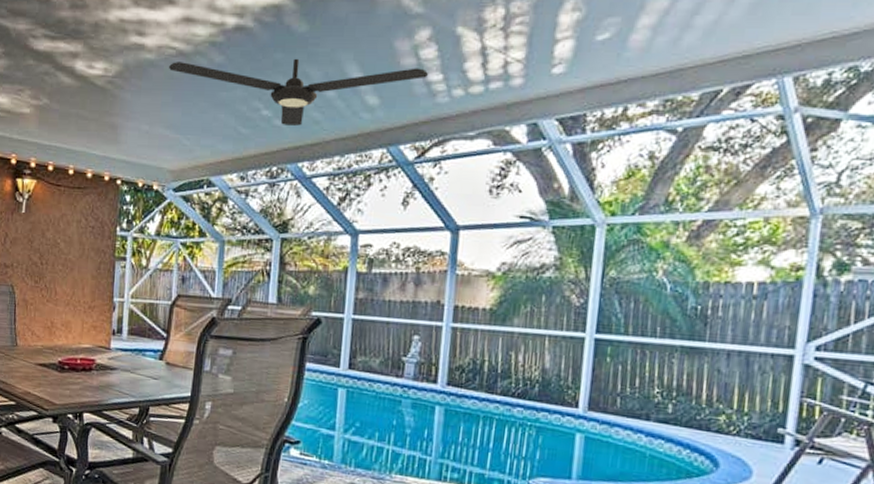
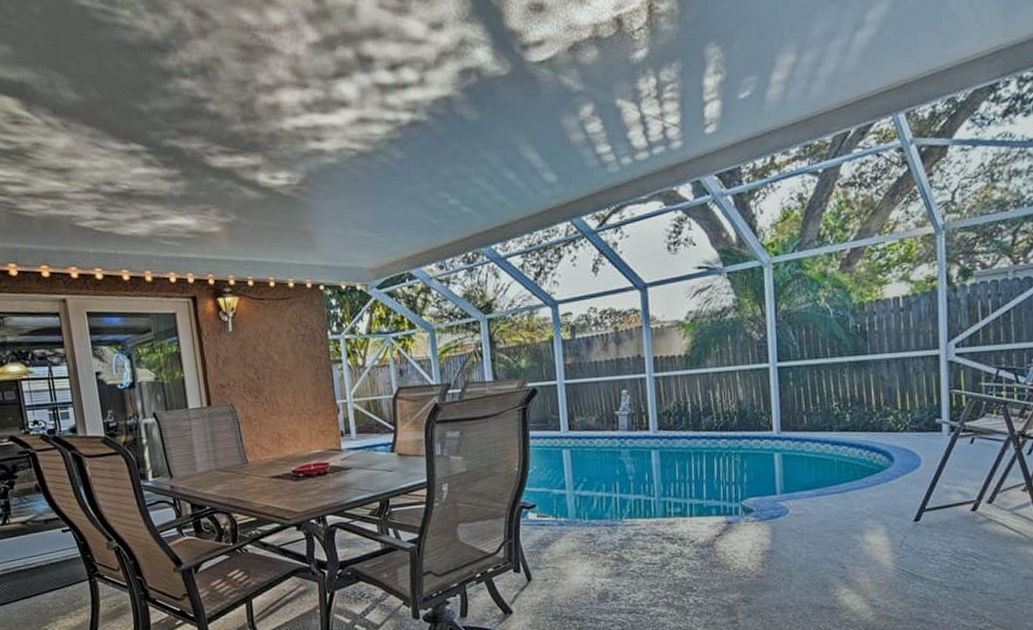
ceiling fan: present [168,58,429,126] -> none [351,142,598,212]

